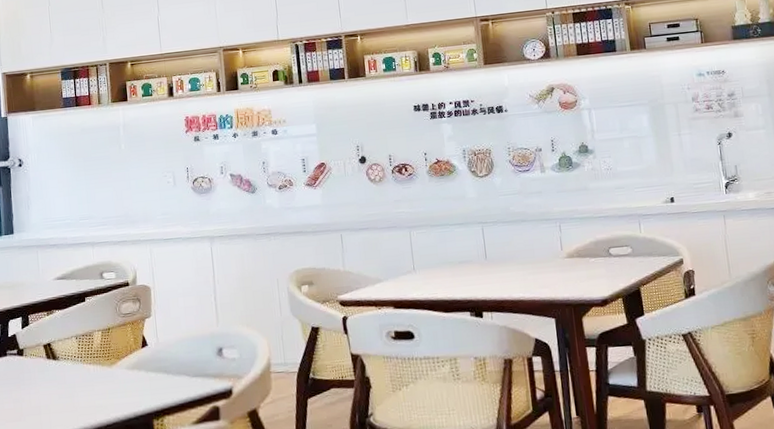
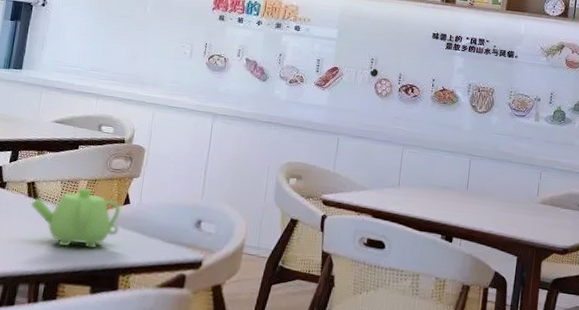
teapot: none [51,338,143,402] -> present [30,187,122,248]

